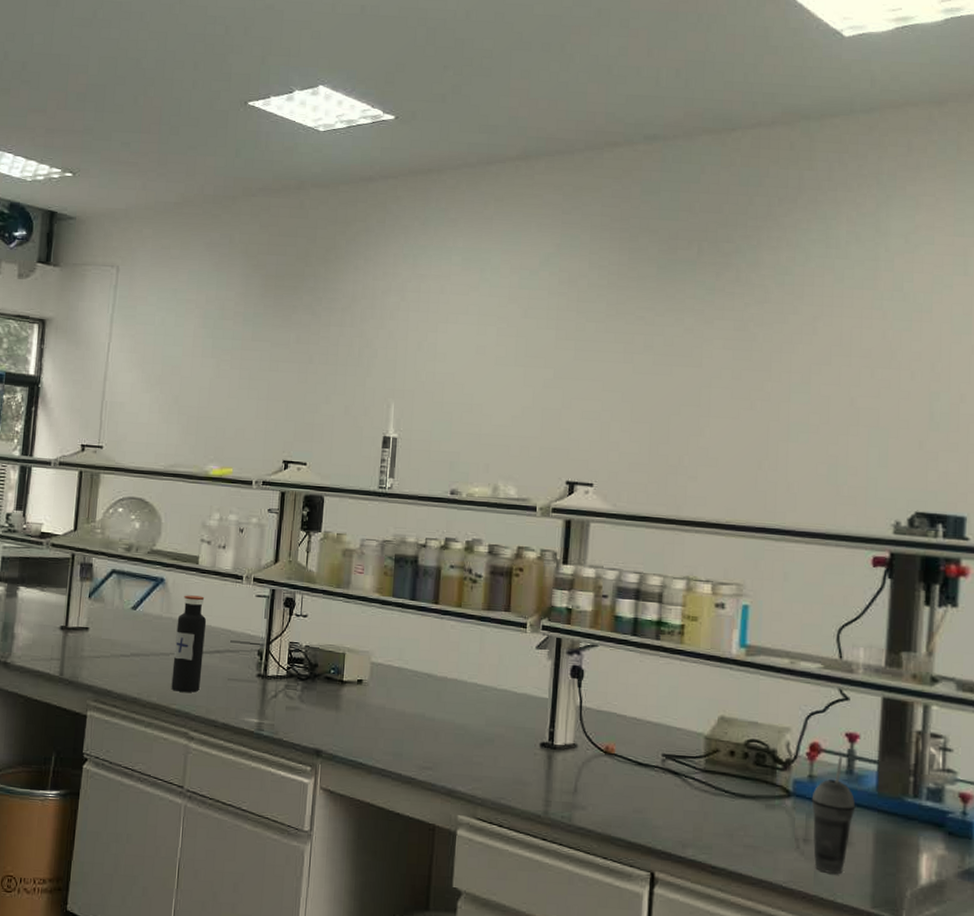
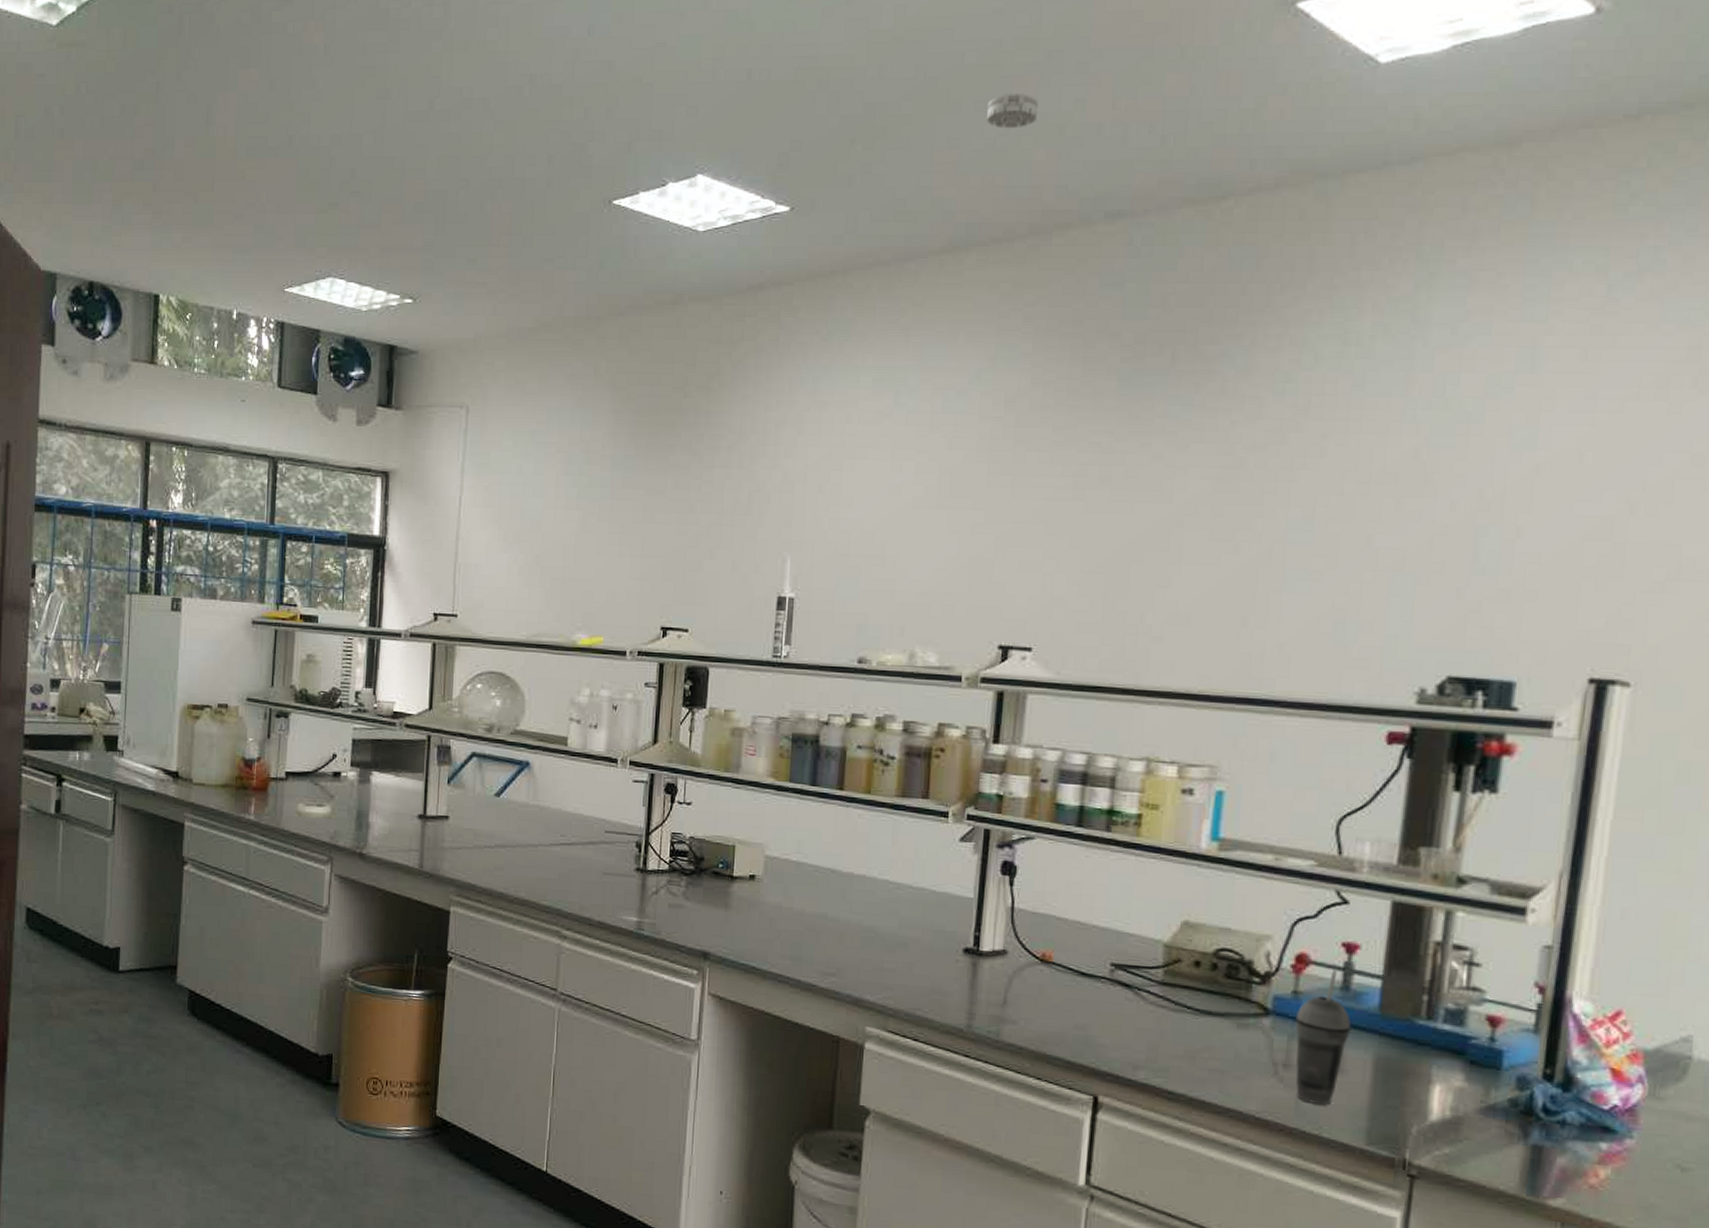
water bottle: present [171,595,207,692] -> none [540,780,578,888]
smoke detector: none [551,39,592,67] -> present [987,93,1040,129]

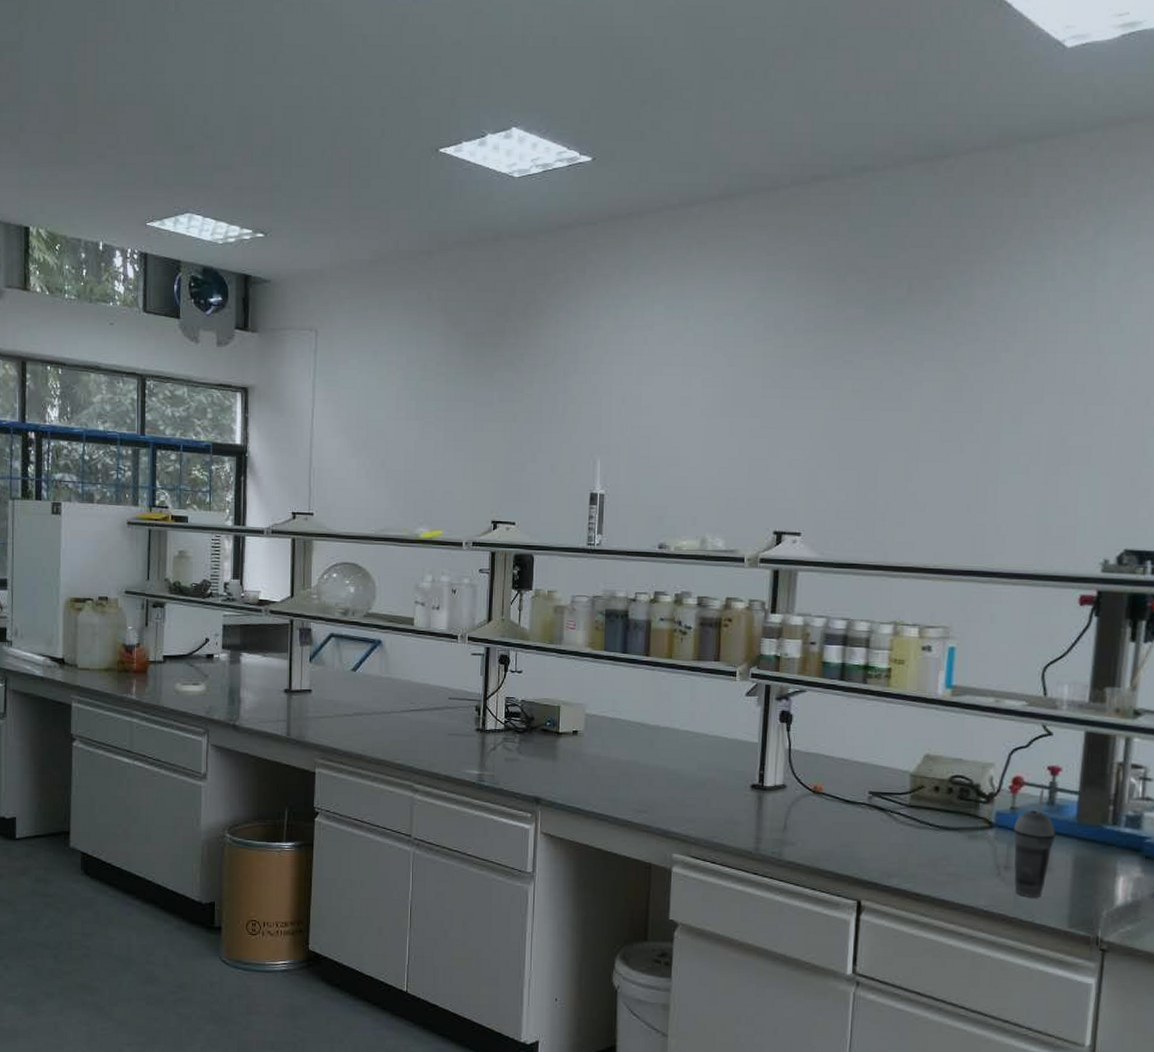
smoke detector: present [987,93,1040,129] -> none [755,64,797,94]

